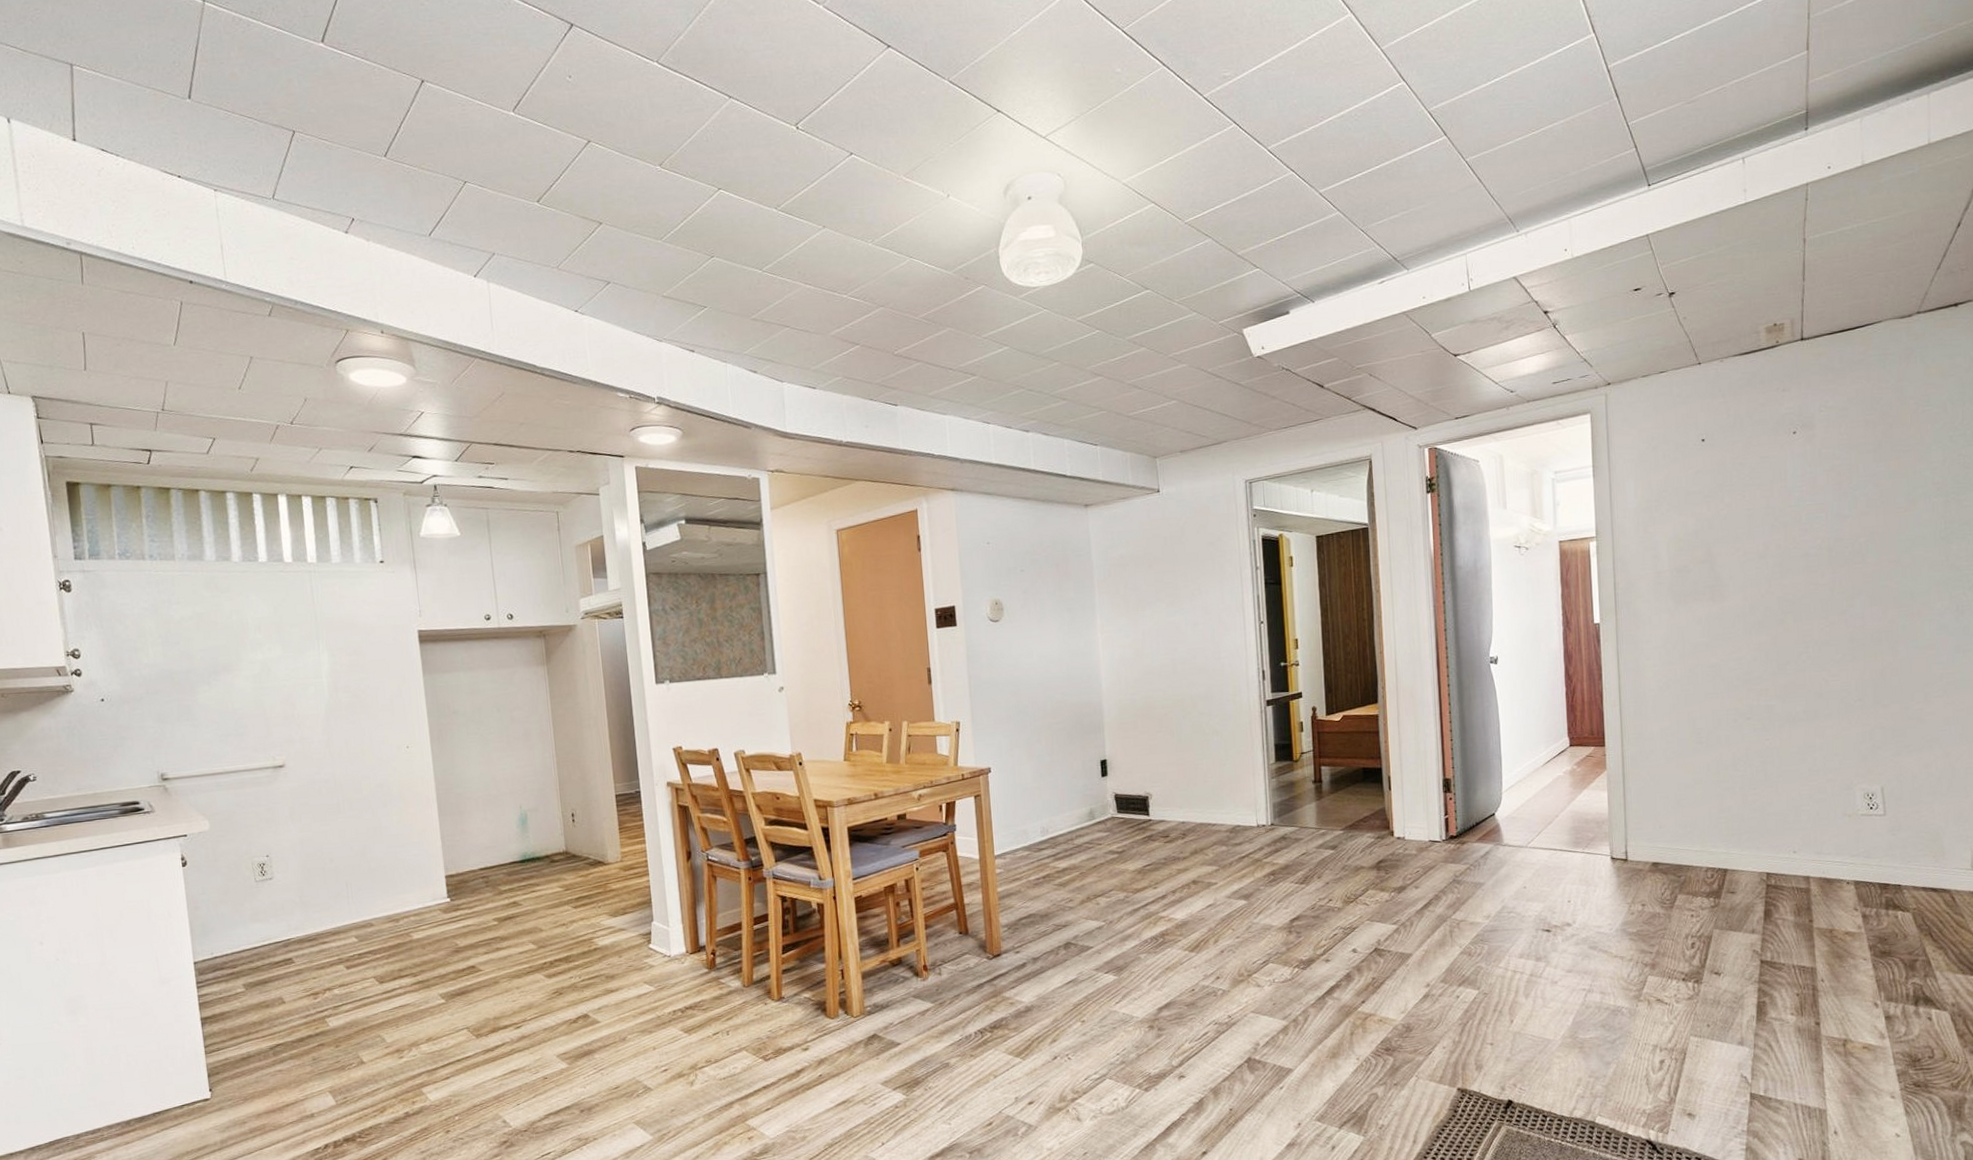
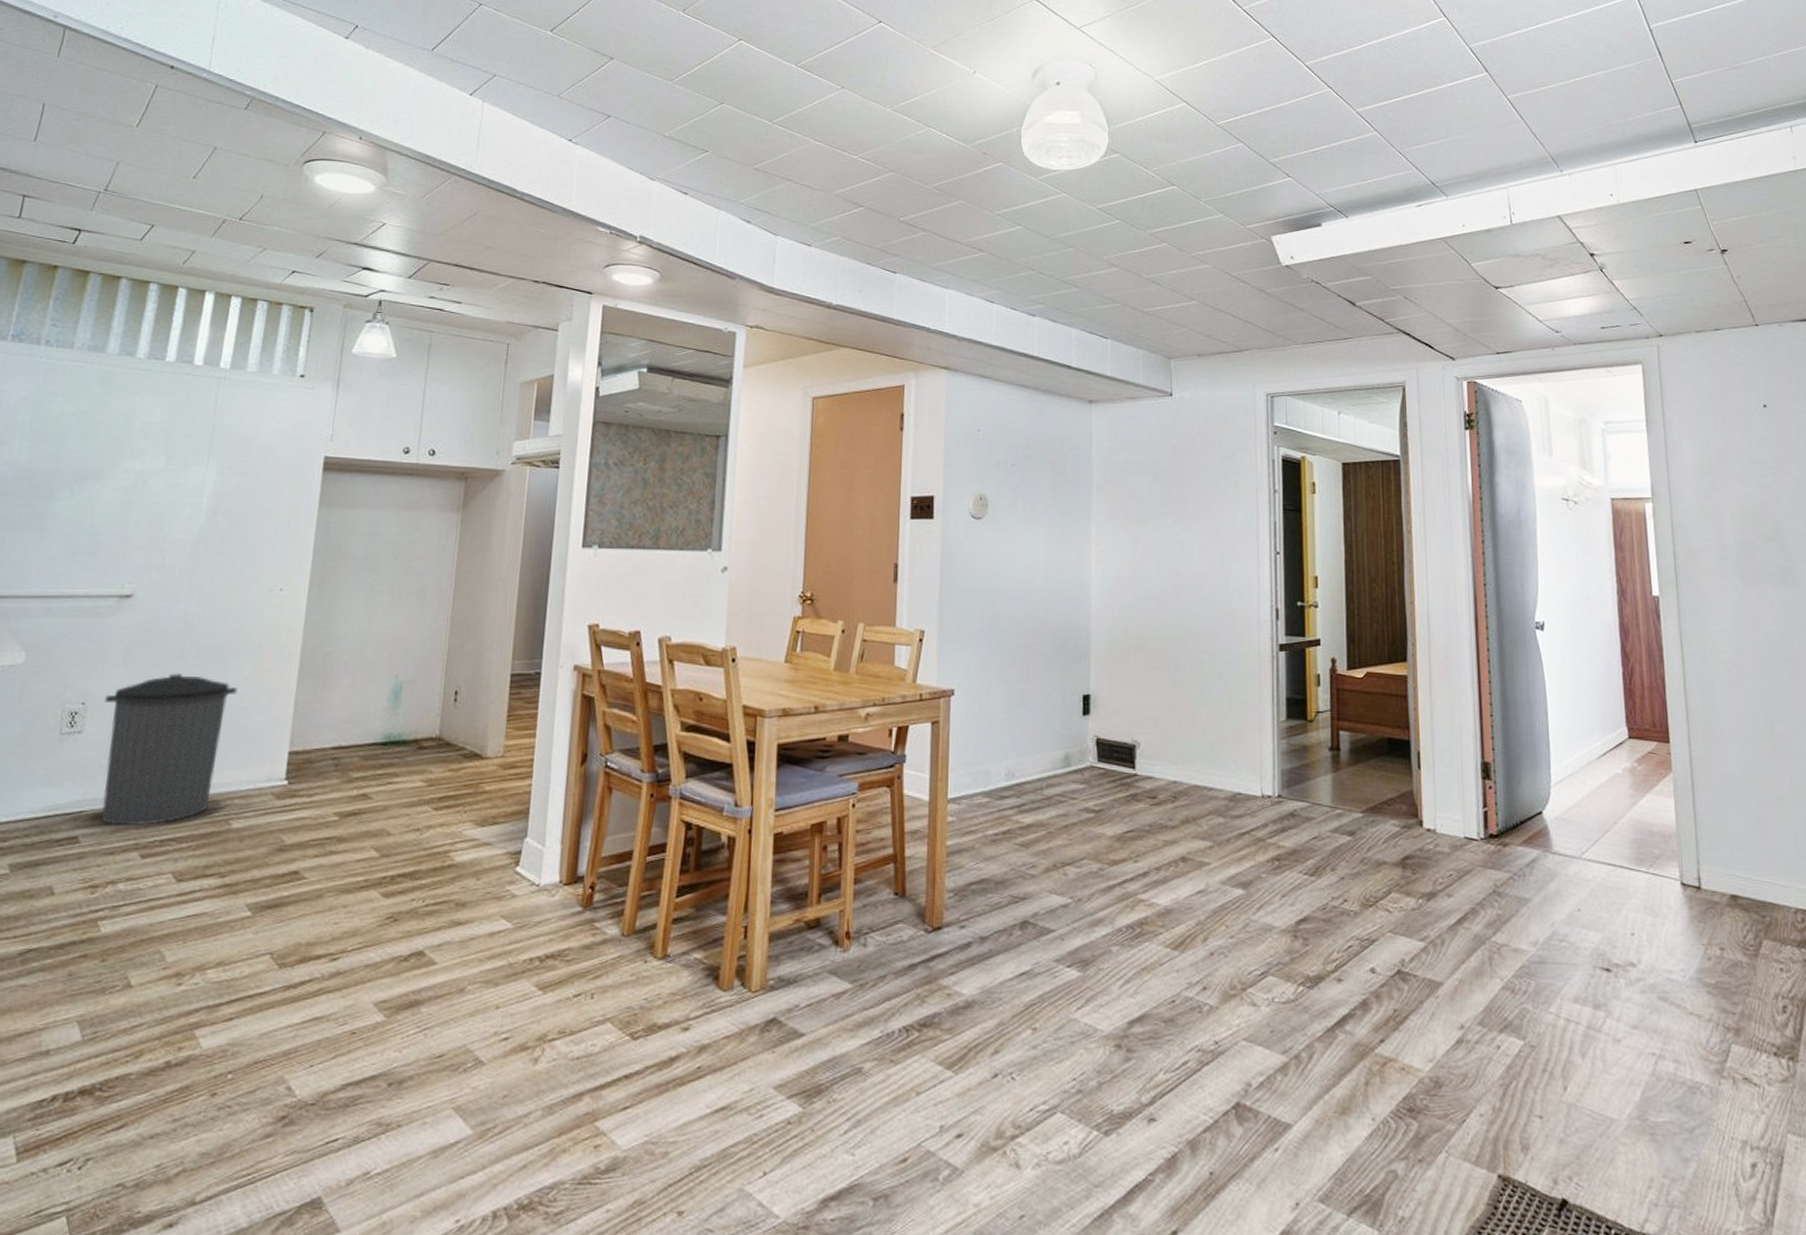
trash can: none [283,823,391,947] -> present [102,672,238,826]

